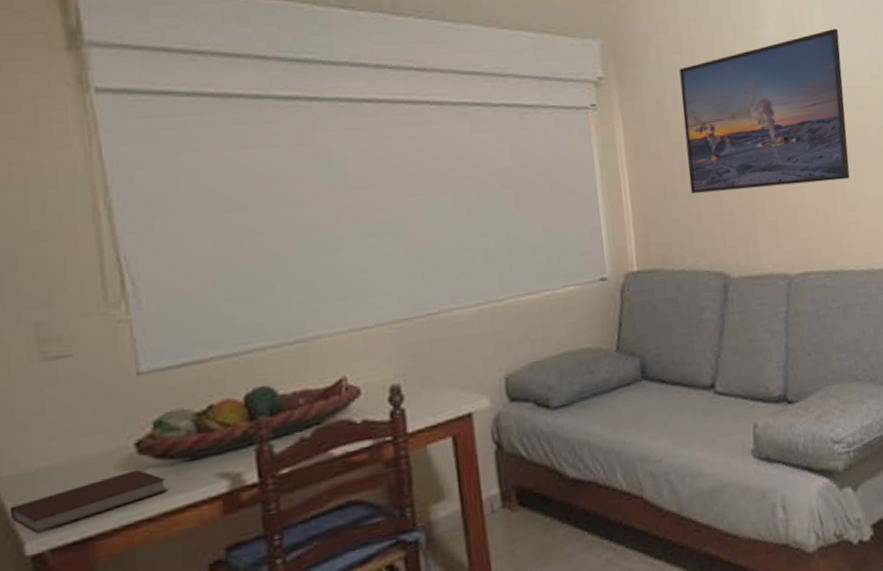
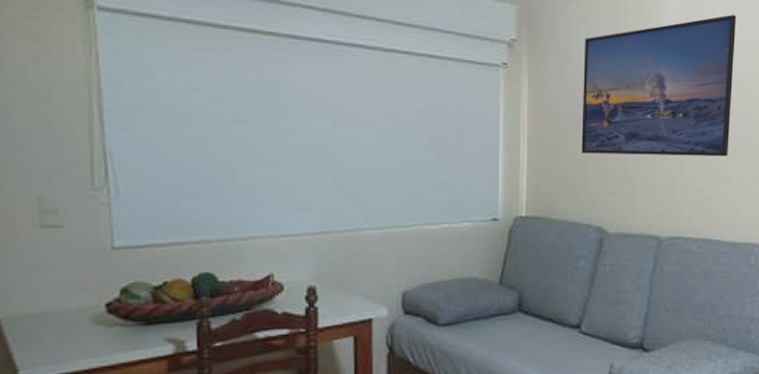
notebook: present [9,469,167,533] -> none [9,325,127,364]

